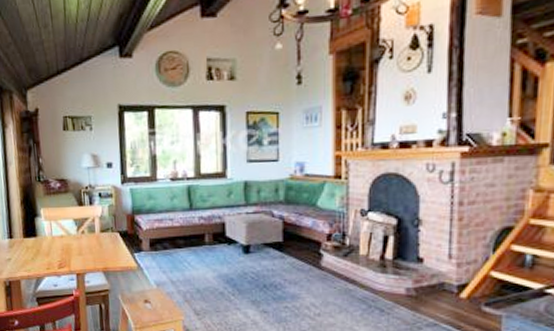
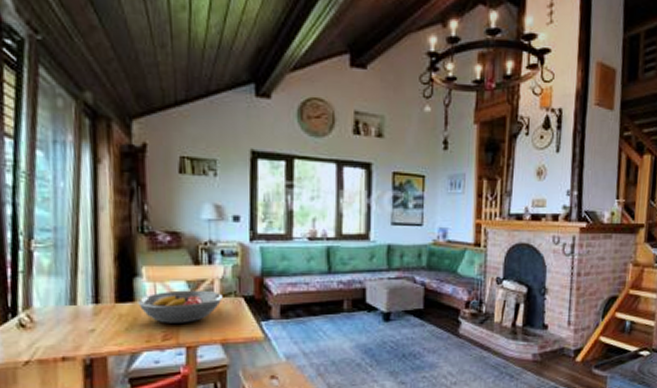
fruit bowl: none [39,226,102,254] -> present [138,290,223,323]

